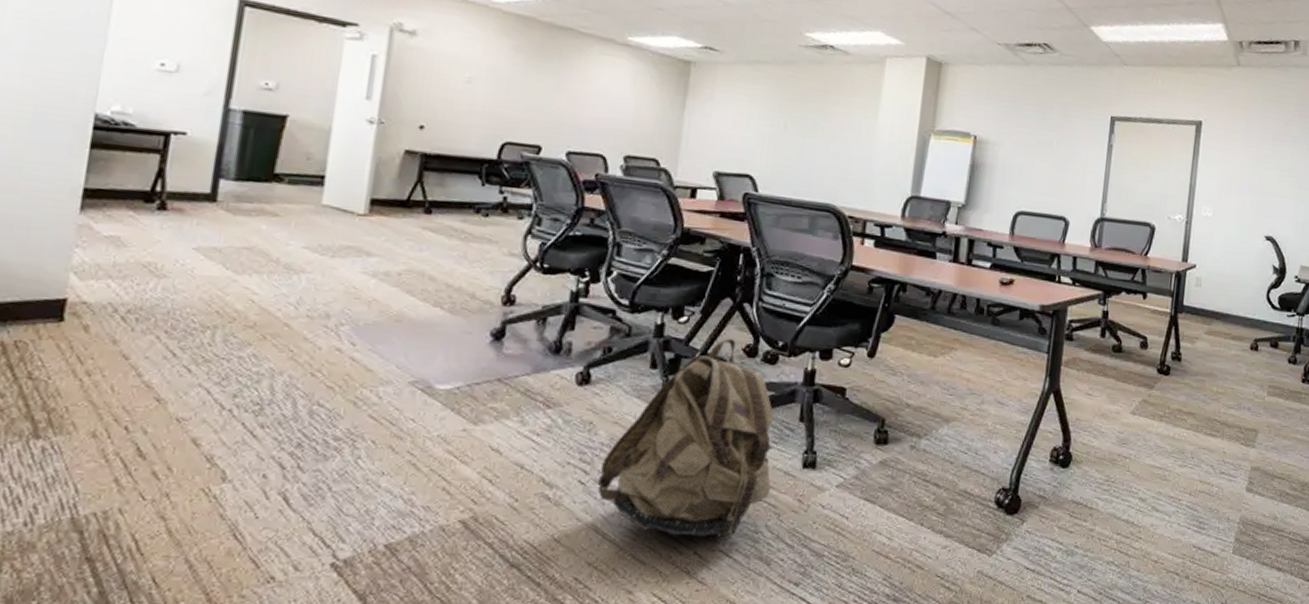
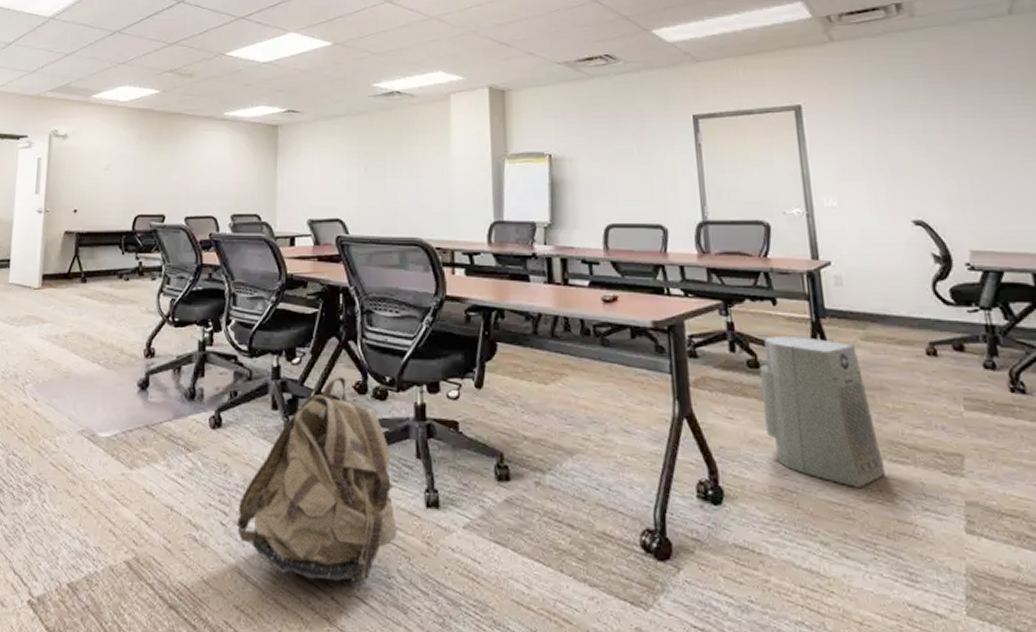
air purifier: none [1116,326,1200,455] -> present [759,336,886,488]

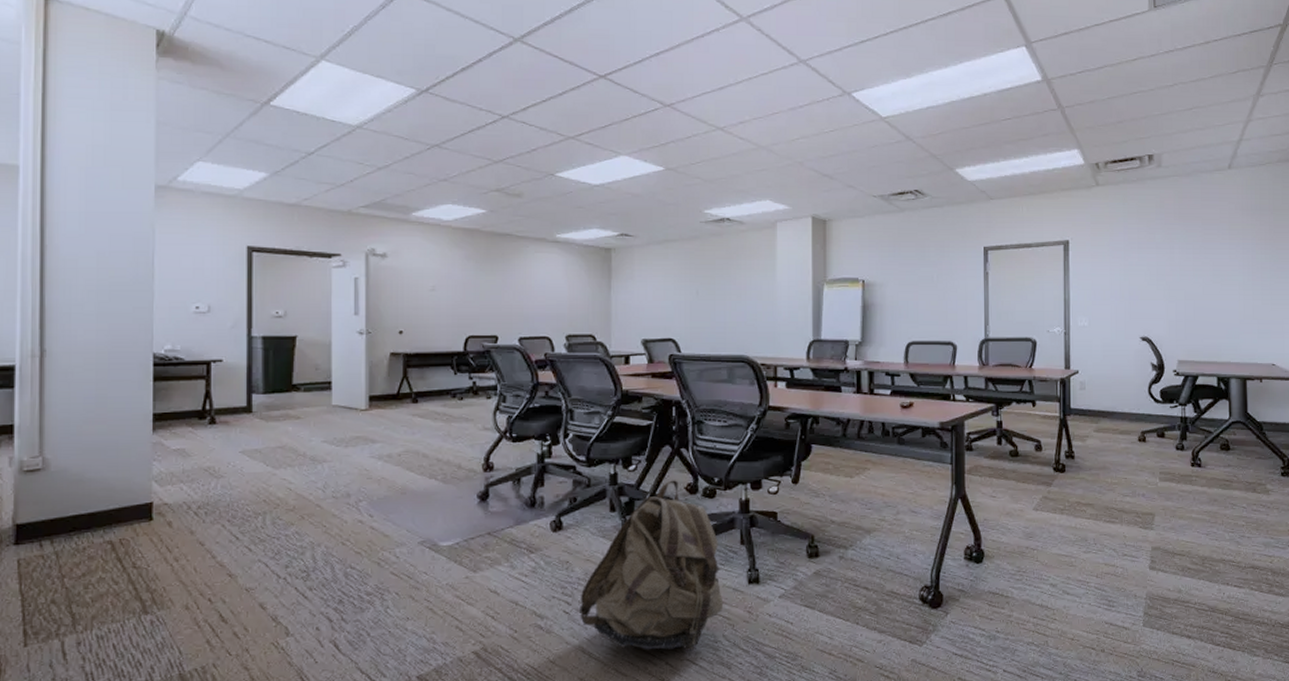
air purifier: present [759,336,886,488] -> none [1019,431,1101,543]

